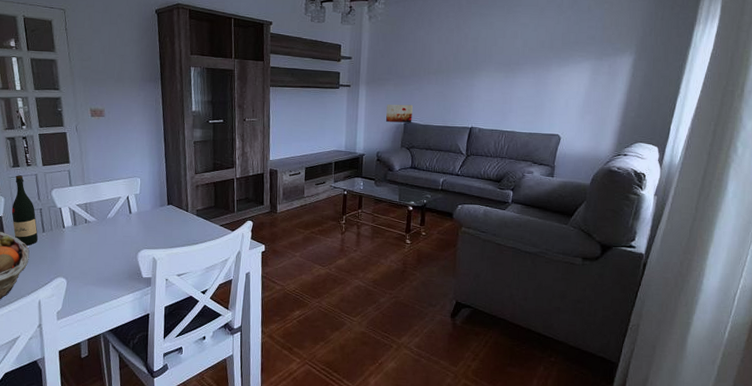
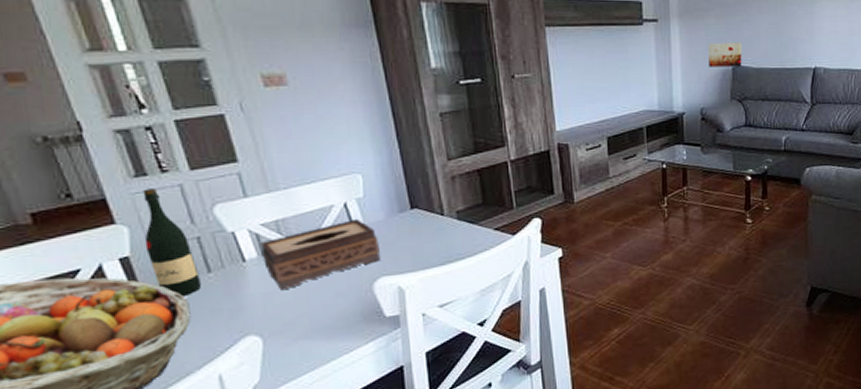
tissue box: none [74,208,145,250] -> present [260,219,380,291]

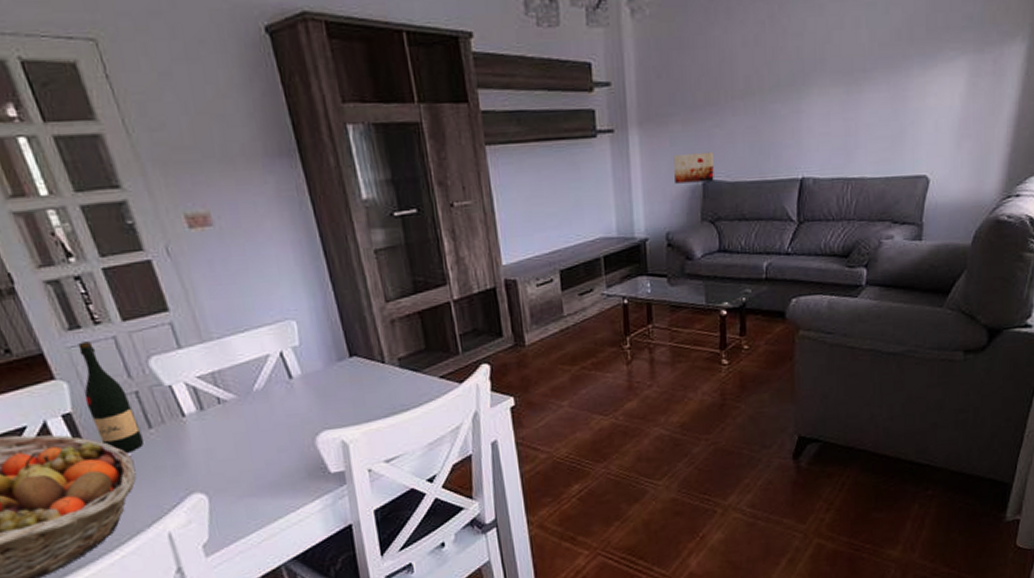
tissue box: present [260,219,380,291] -> none [198,369,321,447]

